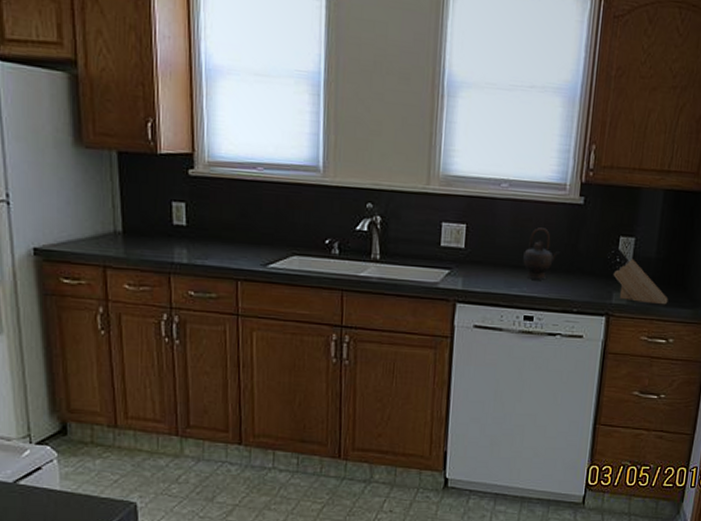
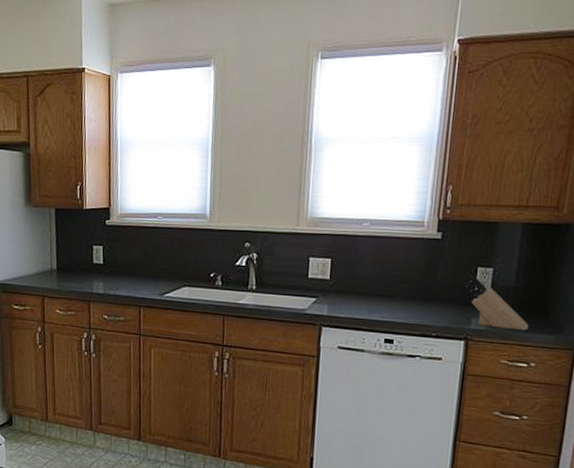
teapot: present [523,227,560,280] -> none [383,260,418,307]

